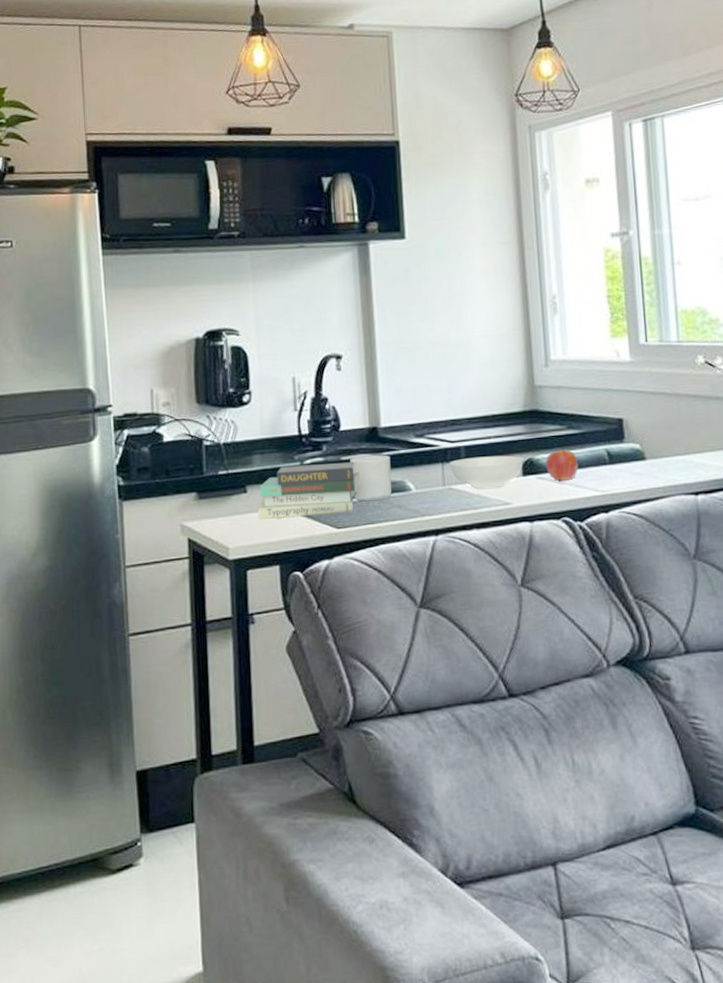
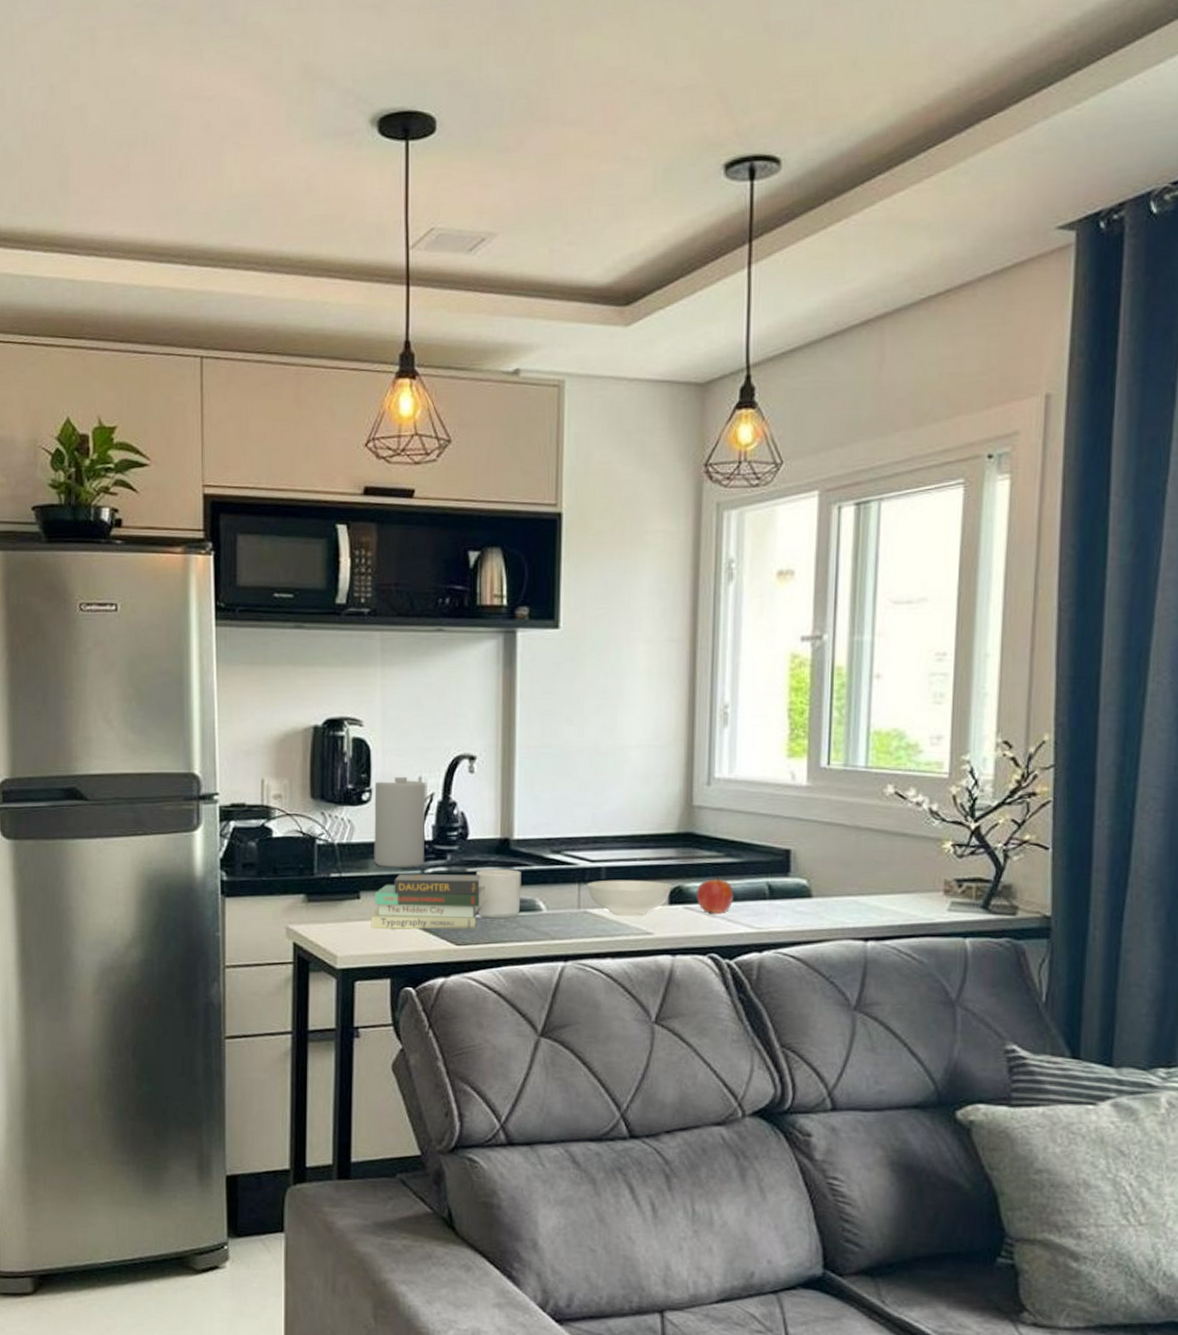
paper towel holder: none [253,377,303,462] -> present [374,776,426,869]

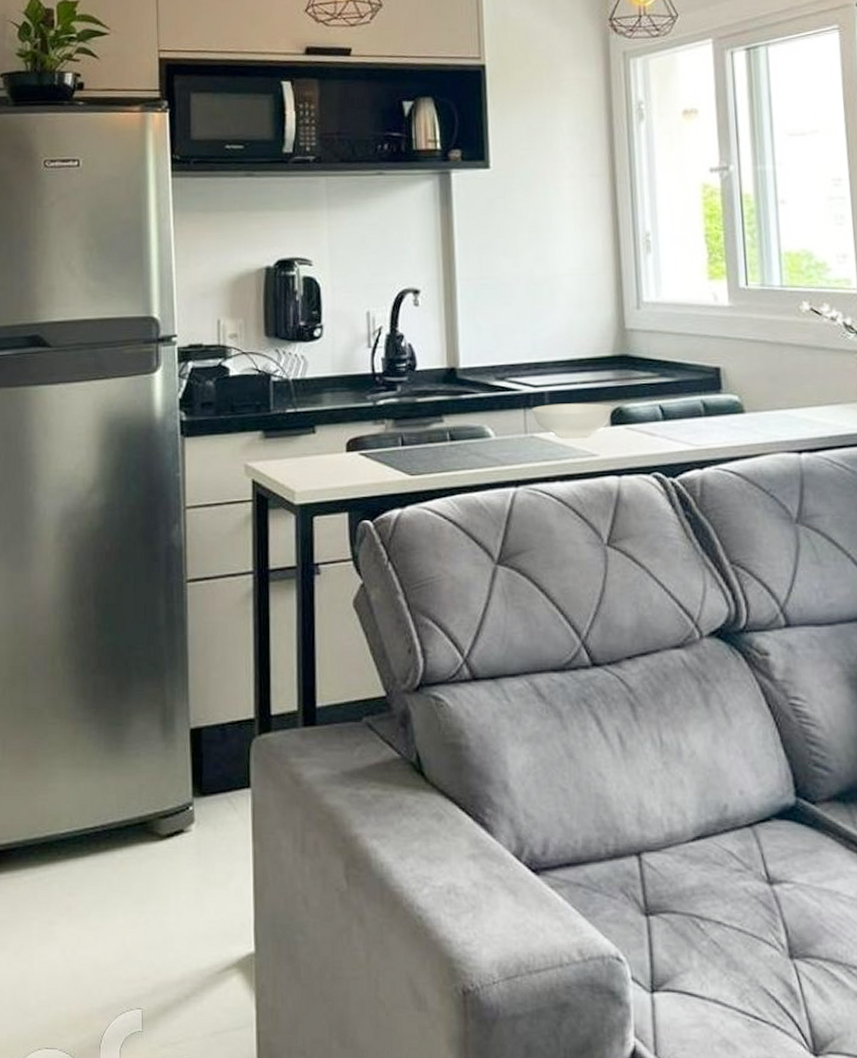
books: present [371,874,487,930] -> none [327,404,437,462]
paper towel holder: present [374,776,426,869] -> none [325,311,376,402]
mug: present [476,869,521,919] -> none [426,398,470,448]
fruit: present [697,875,733,913] -> none [636,395,671,432]

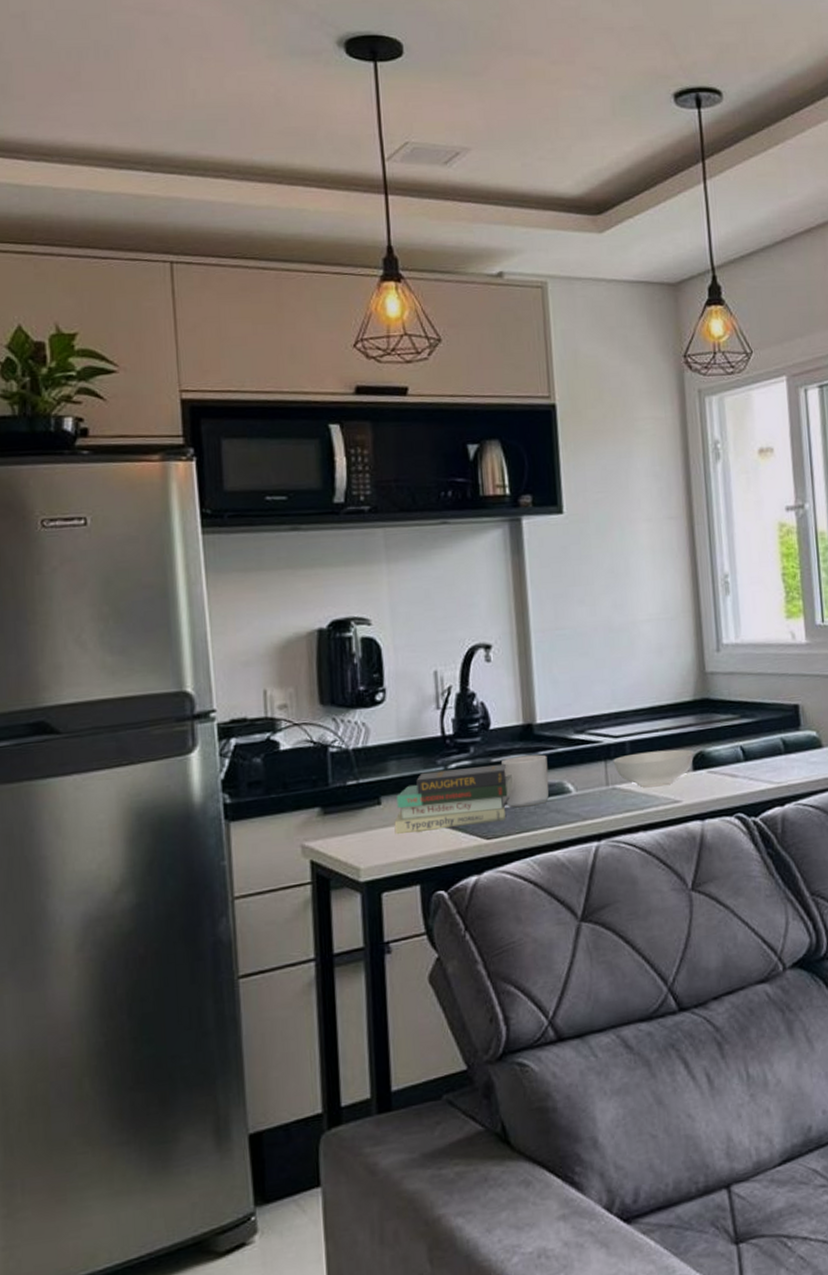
books: none [327,404,437,462] -> present [394,763,514,834]
mug: none [426,398,470,448] -> present [501,754,550,808]

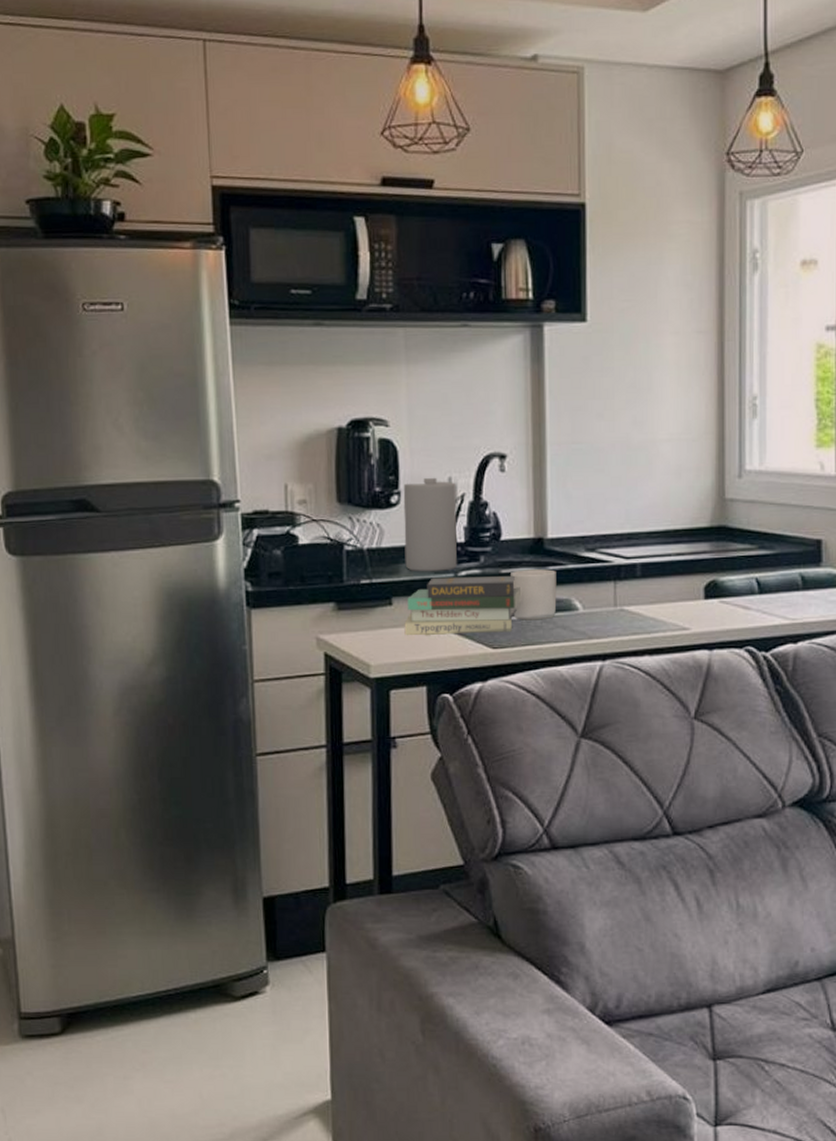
paper towel holder: none [388,672,447,769] -> present [403,477,457,572]
bowl: present [613,749,695,788] -> none [623,575,707,612]

